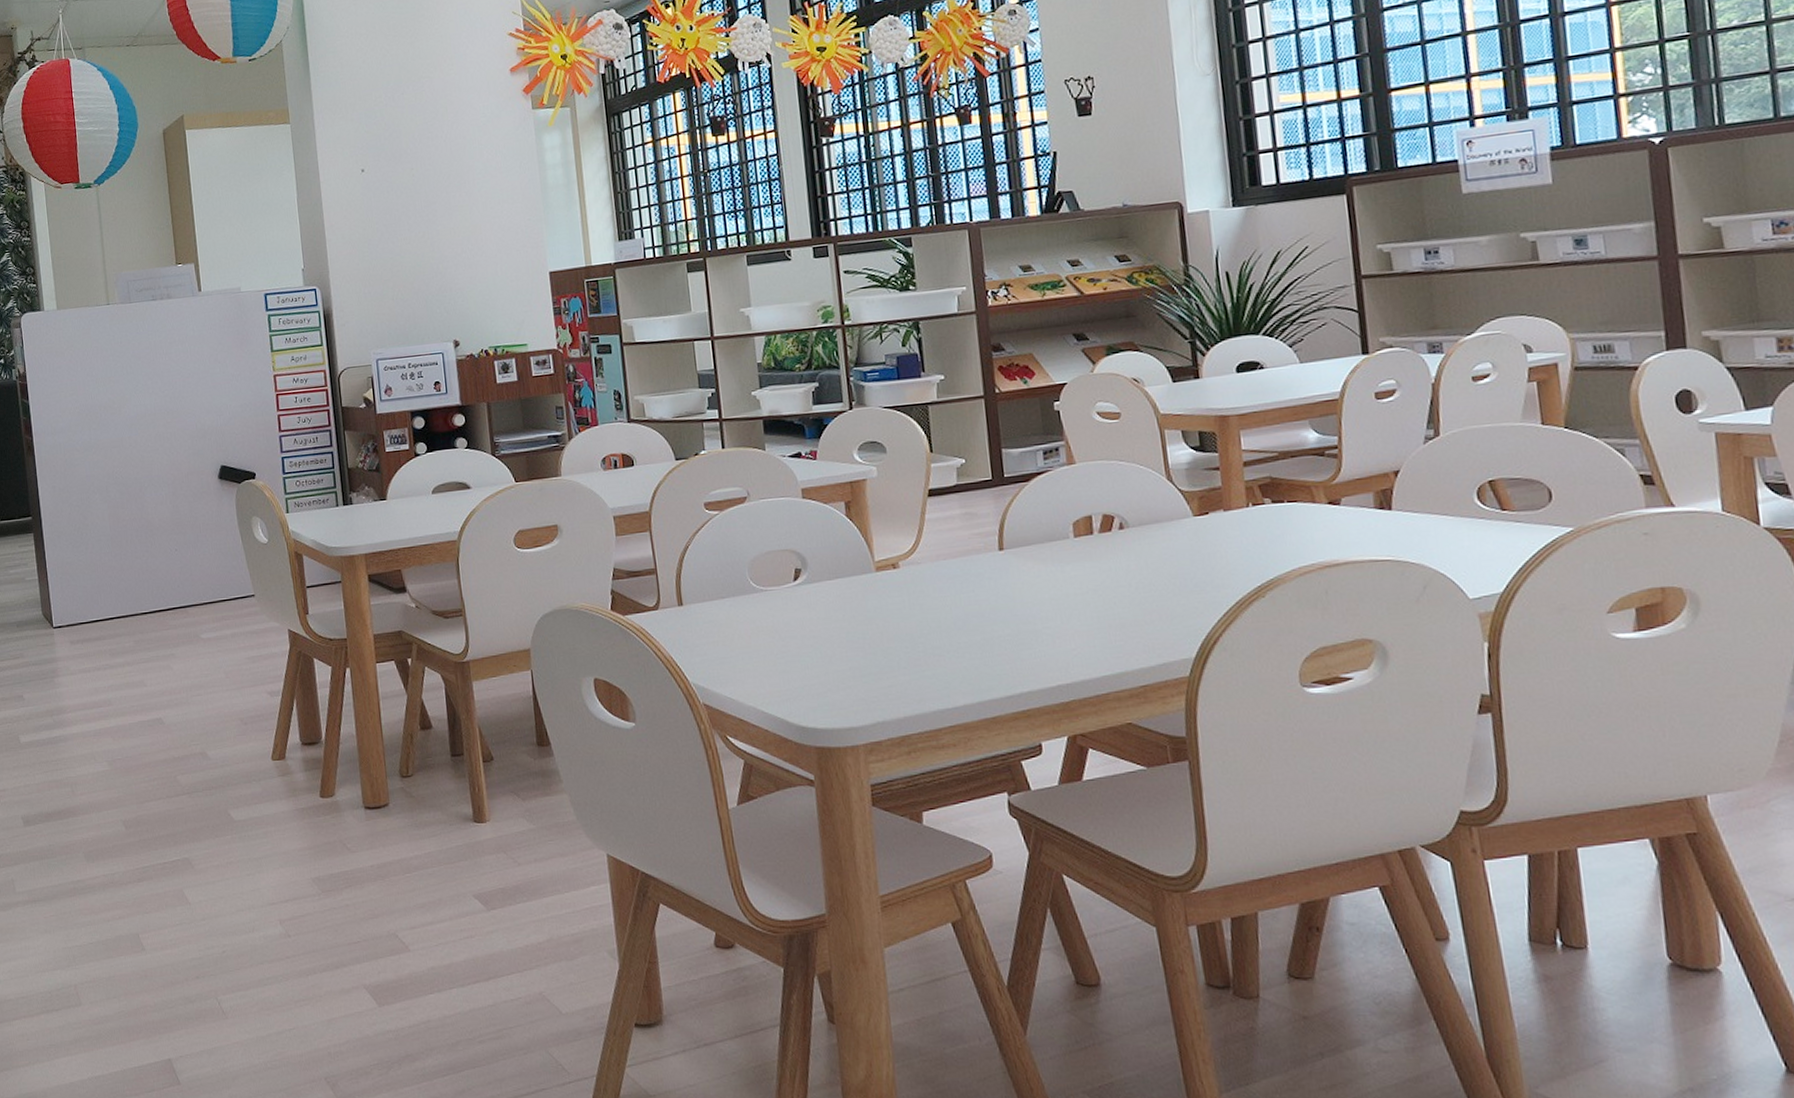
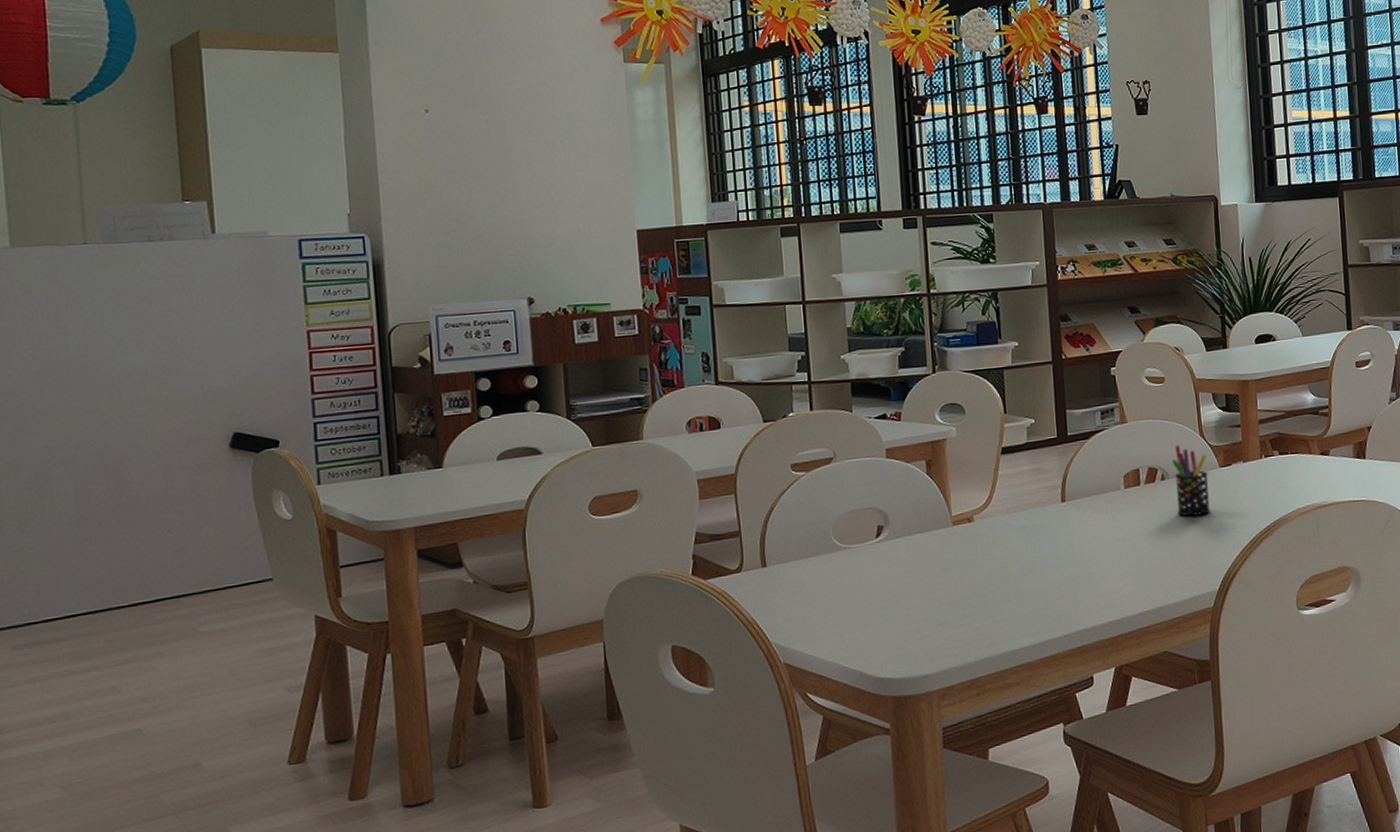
pen holder: none [1132,489,1182,572] -> present [1172,444,1210,516]

